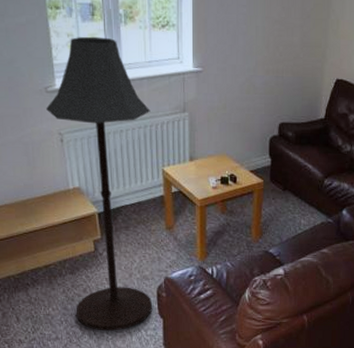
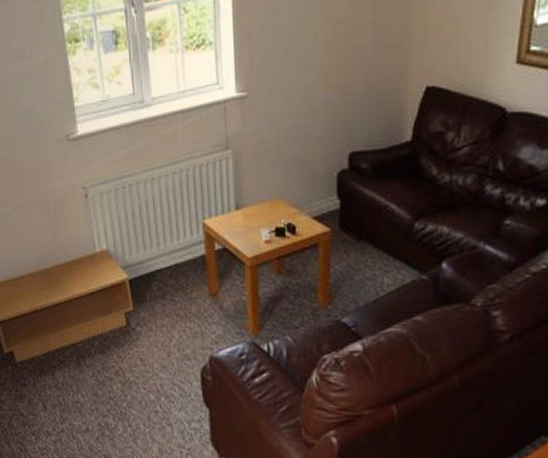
floor lamp: present [46,36,153,331] -> none [68,68,197,423]

